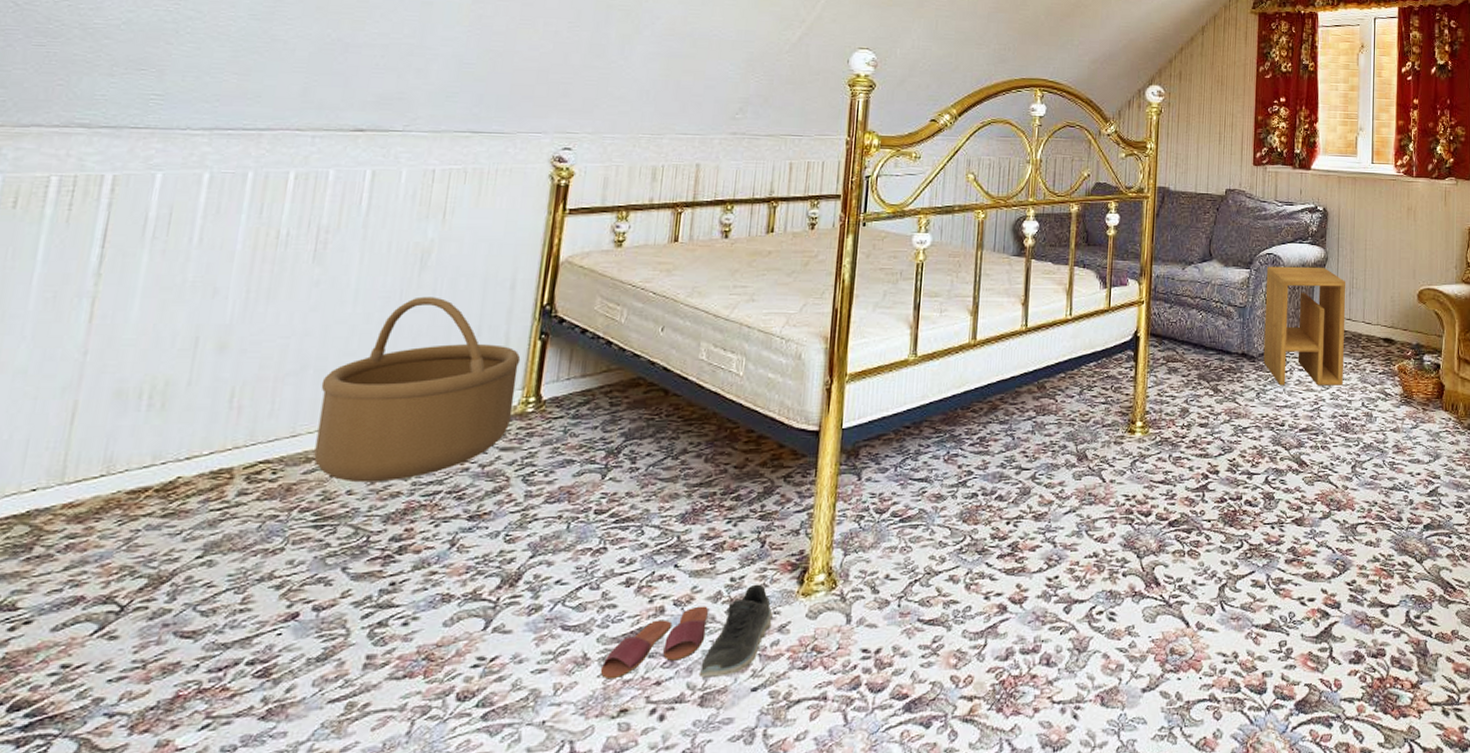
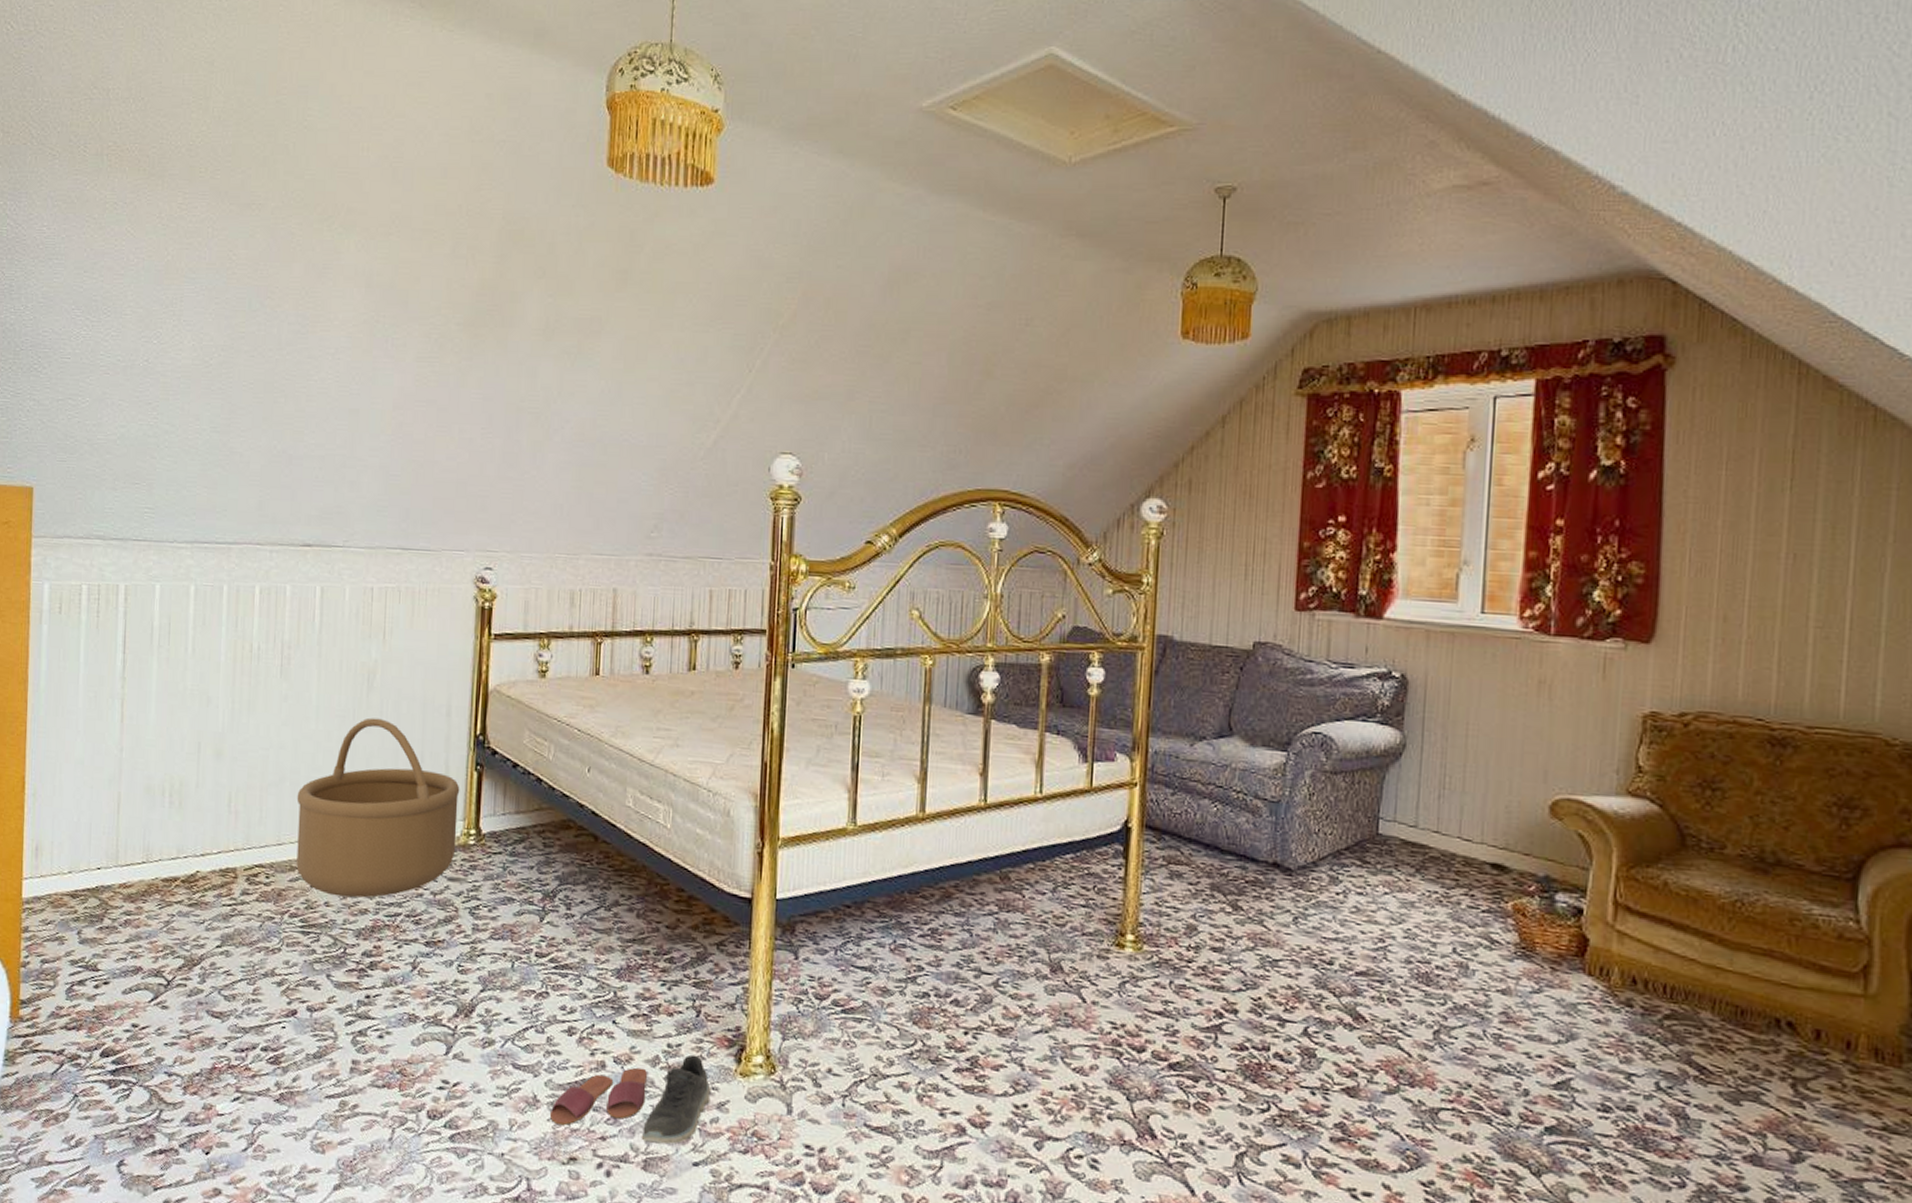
side table: present [1263,266,1346,386] -> none [1304,749,1434,921]

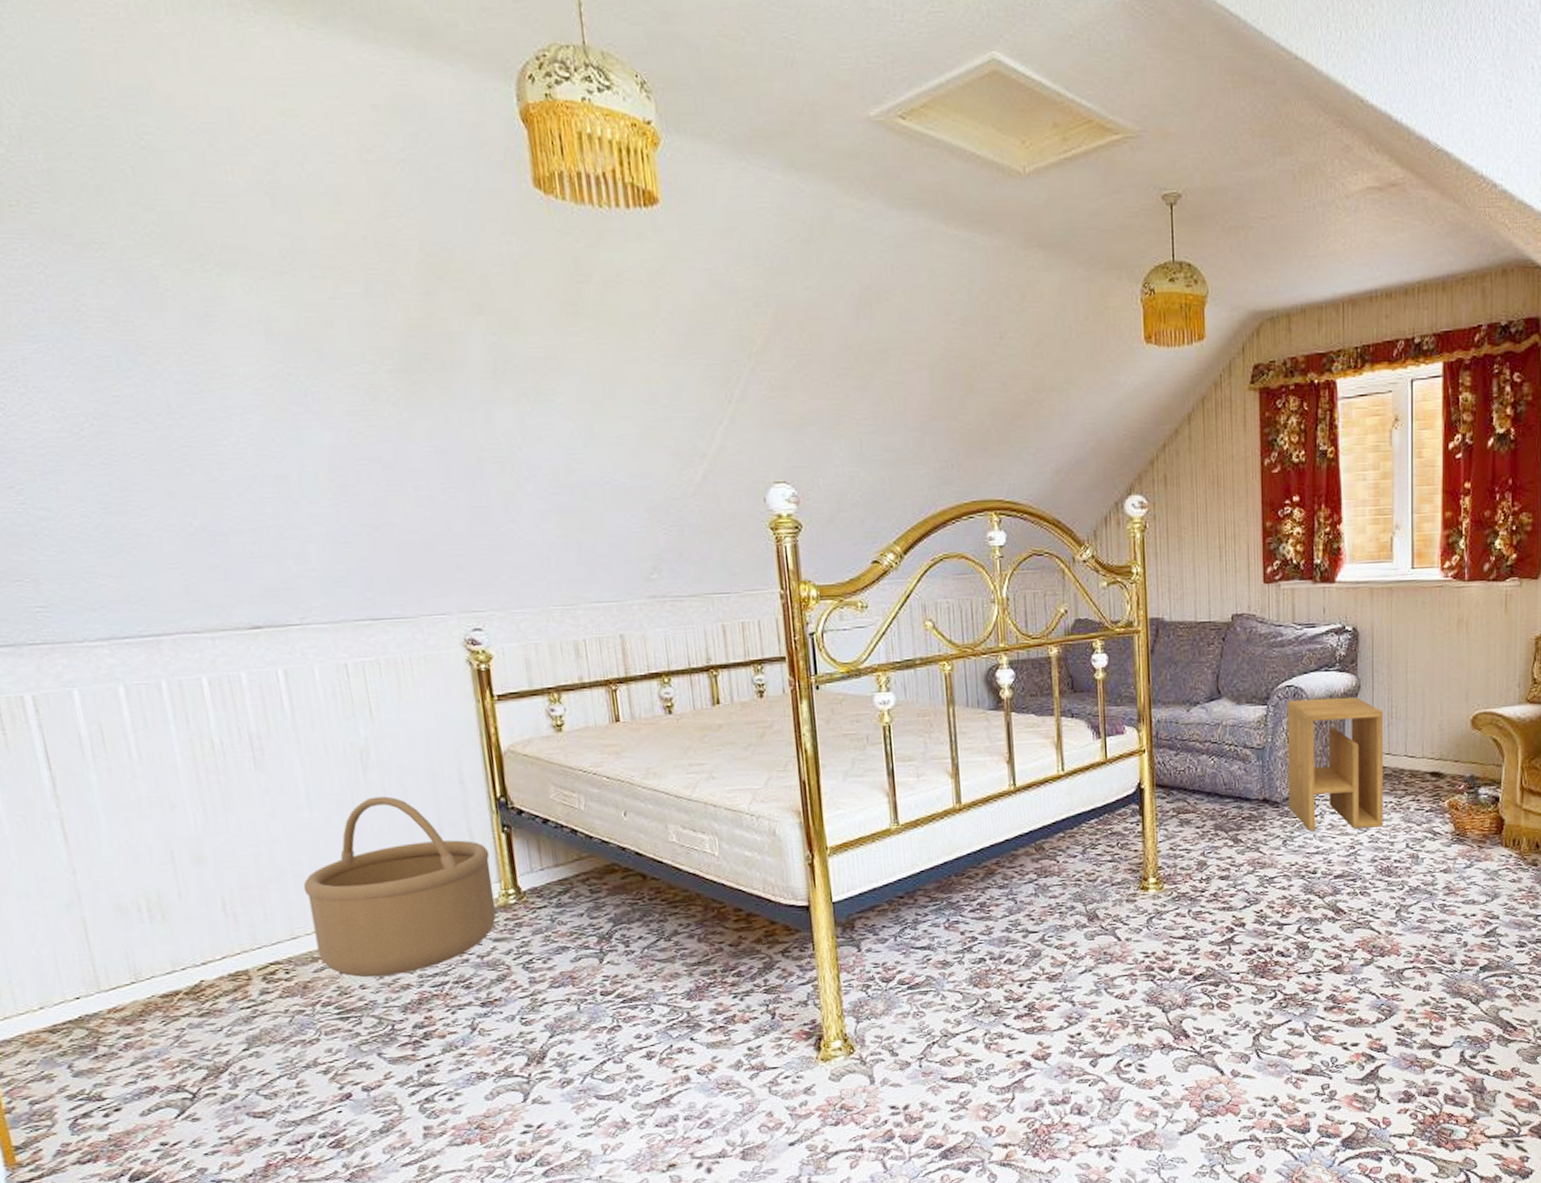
slippers: present [549,1067,647,1126] -> none [641,1073,735,1140]
athletic shoe: present [641,1054,711,1144] -> none [735,1052,797,1136]
side table: none [1304,749,1434,921] -> present [1287,696,1384,832]

